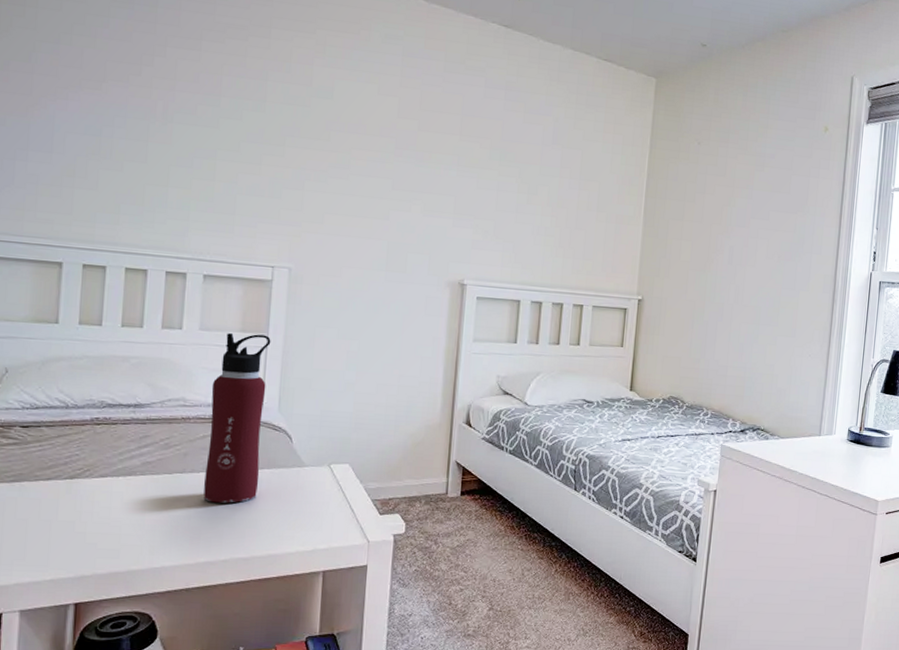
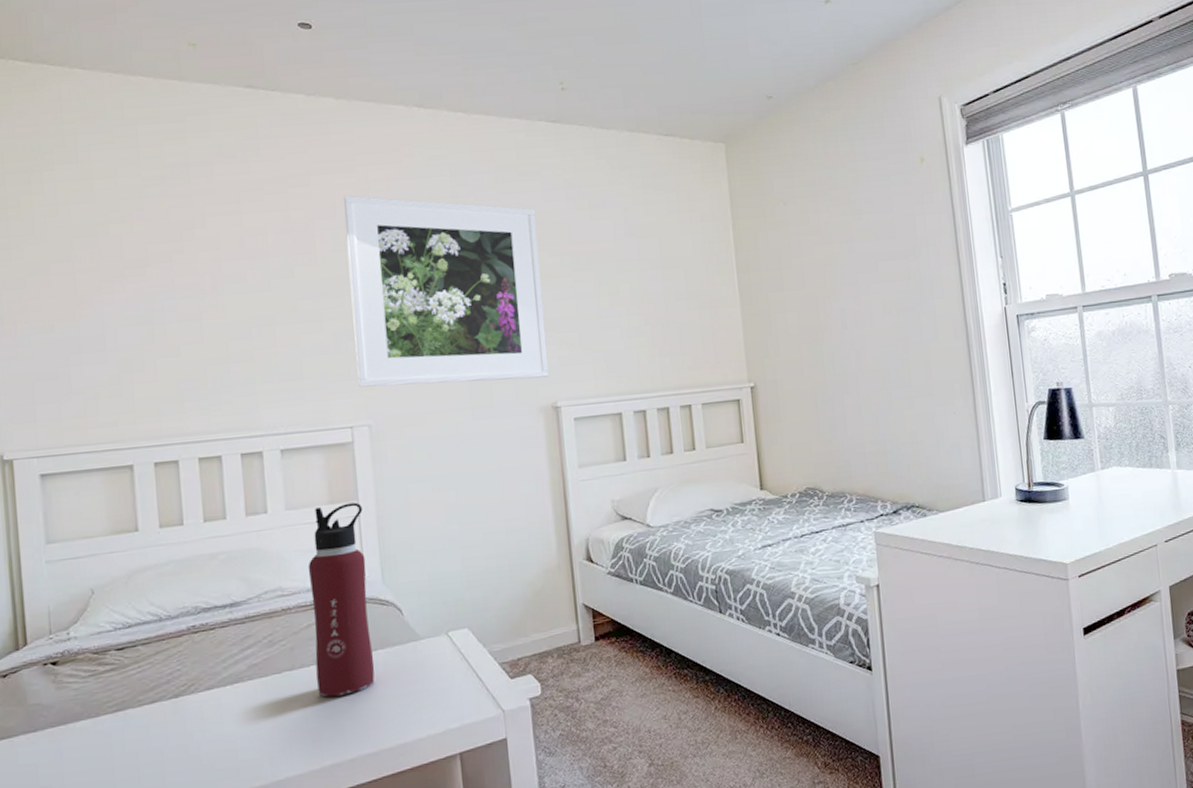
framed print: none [286,54,475,256] -> present [344,195,550,388]

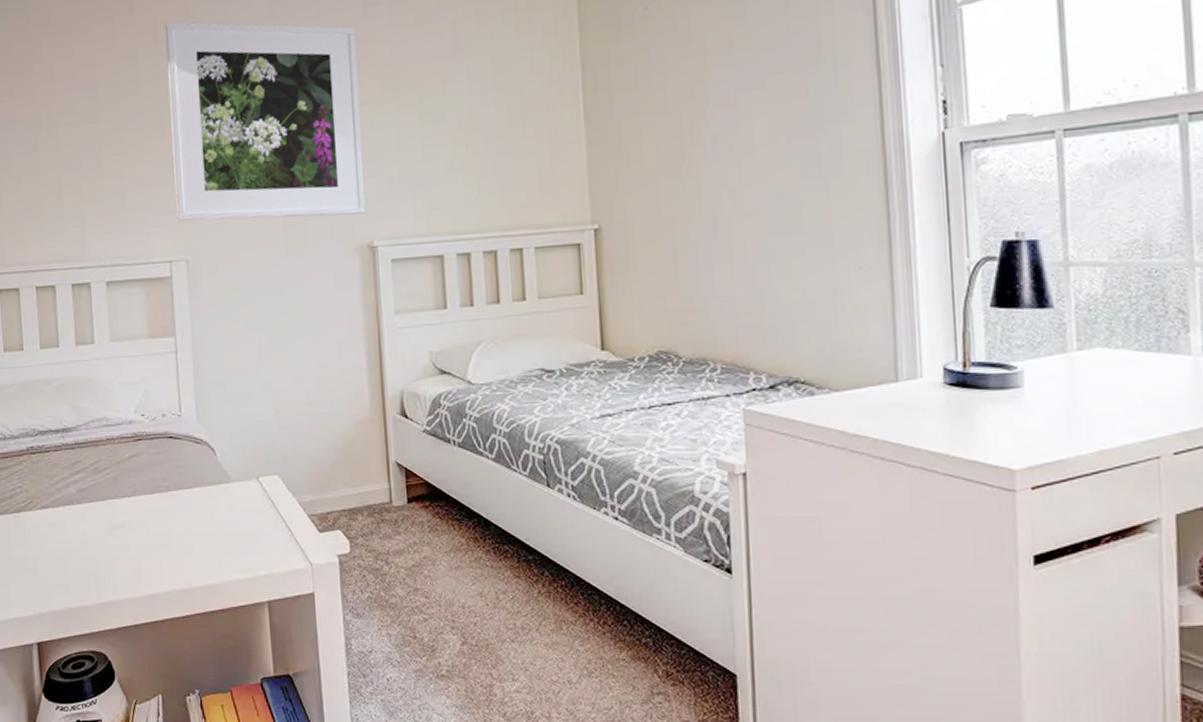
water bottle: present [308,502,375,697] -> none [129,338,189,529]

